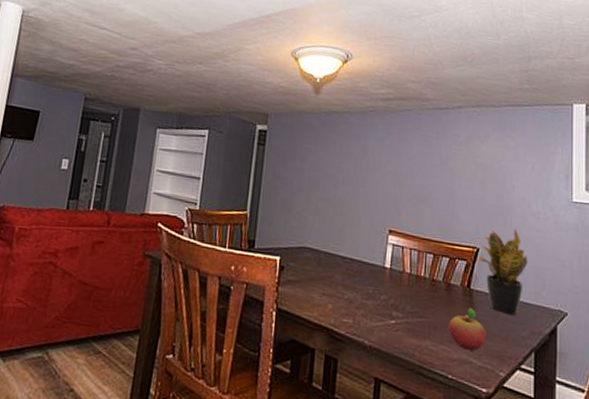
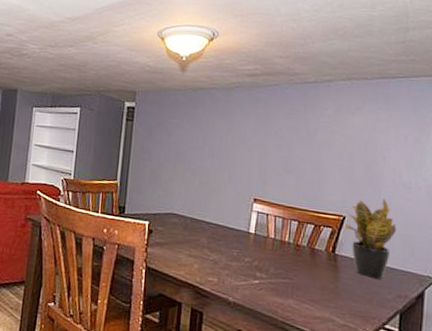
fruit: present [448,308,486,351] -> none [311,271,350,310]

